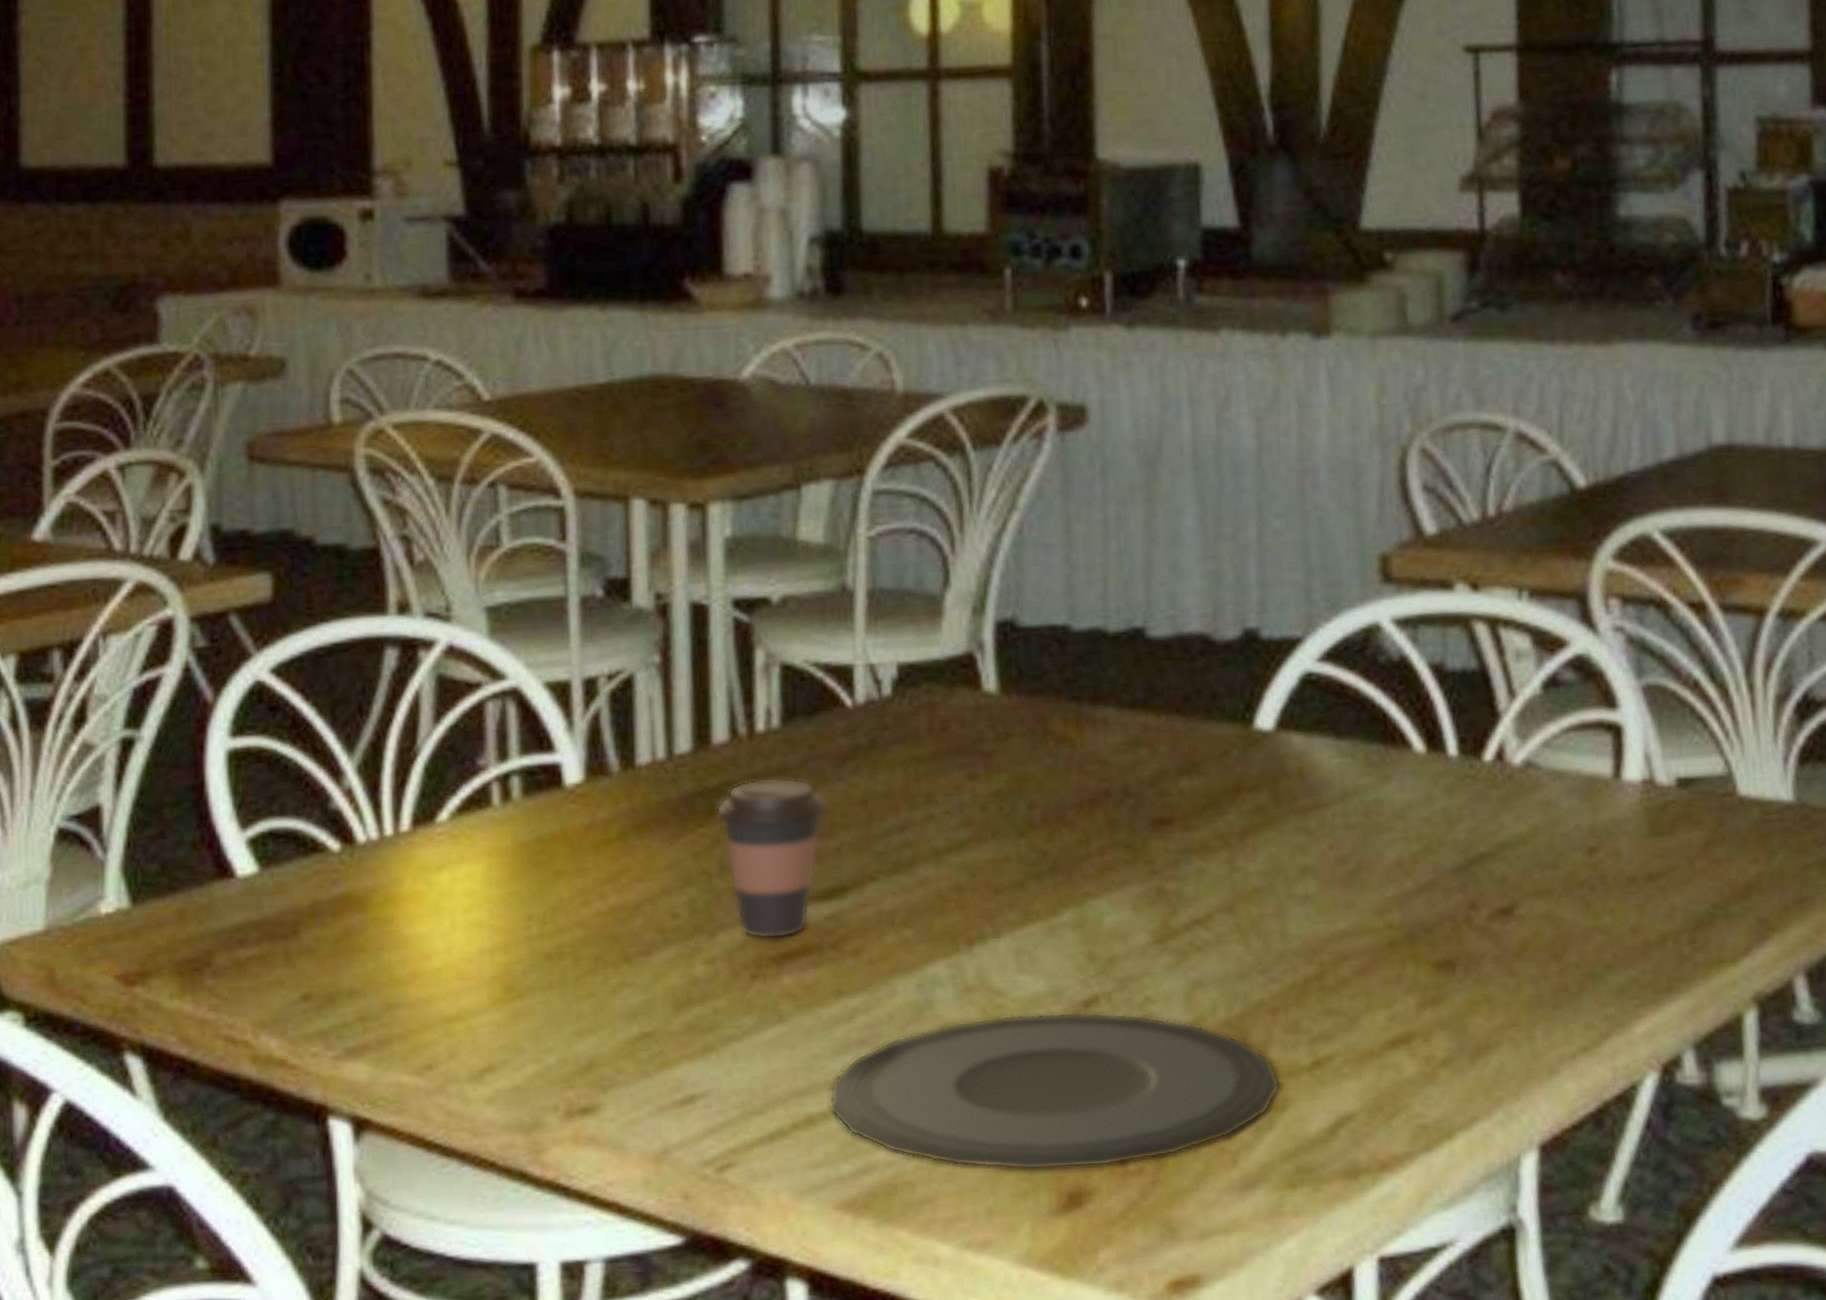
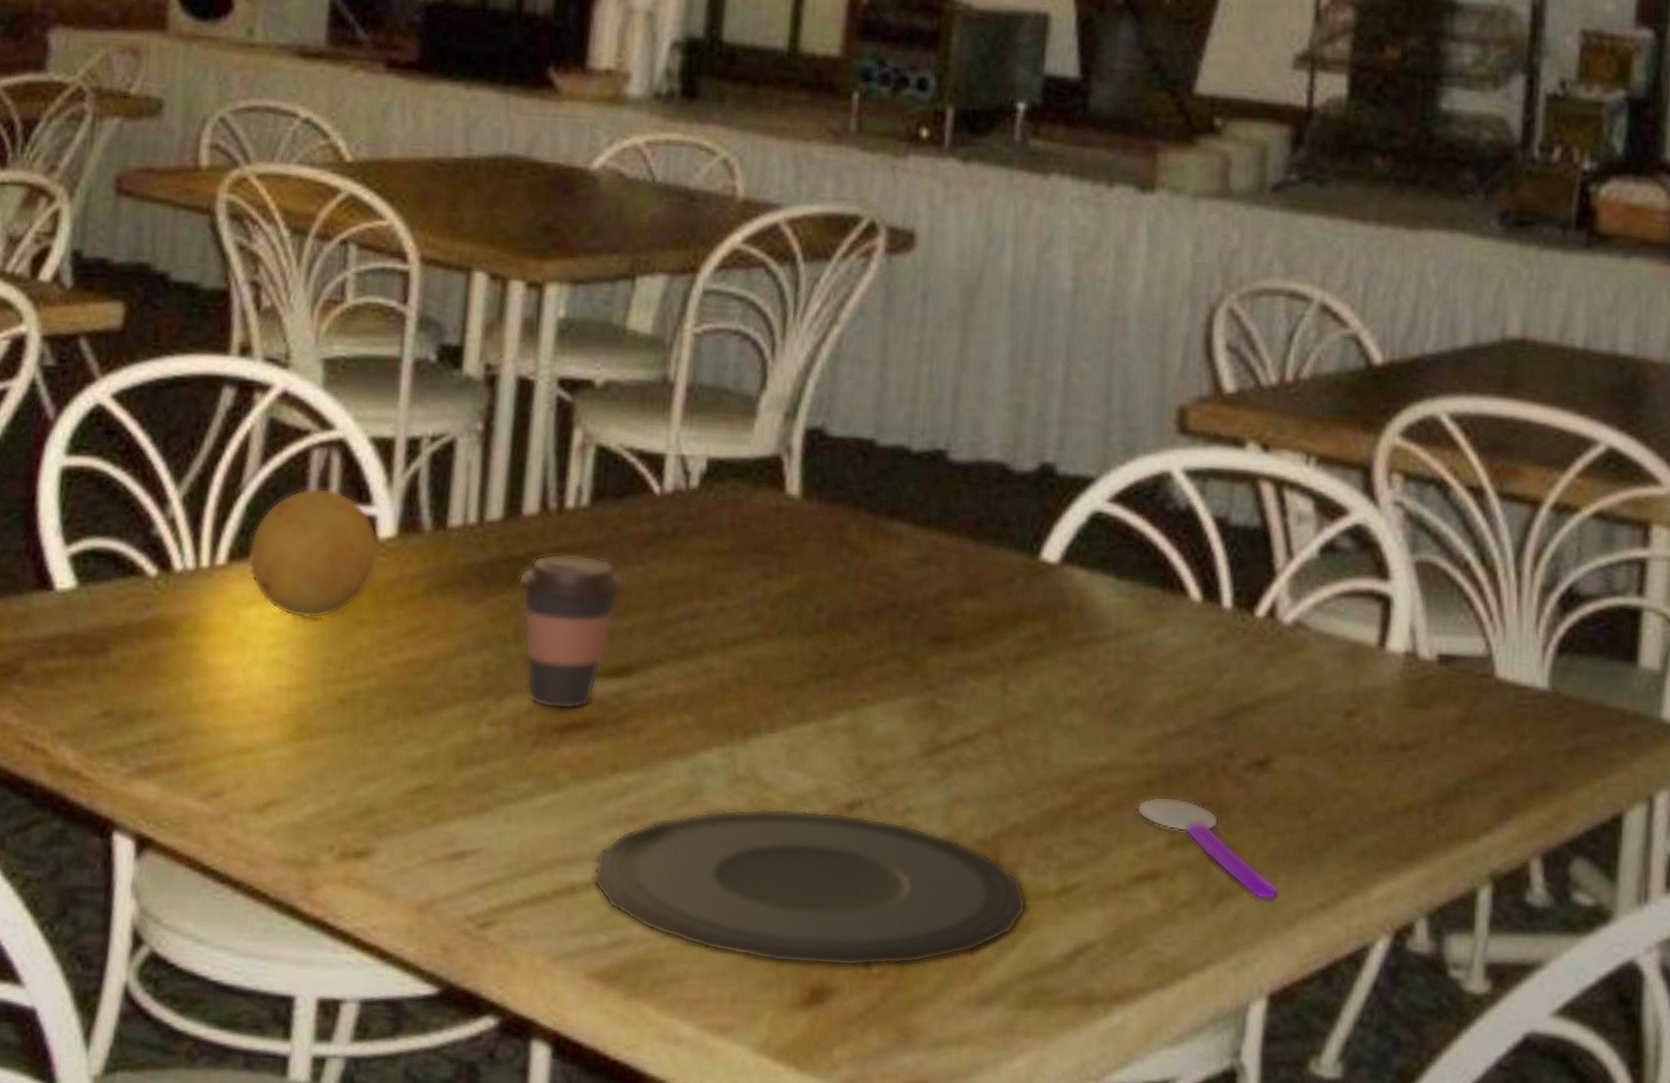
fruit: none [432,740,568,877] -> present [248,487,379,619]
spoon: none [1383,955,1538,1050] -> present [1137,796,1279,901]

